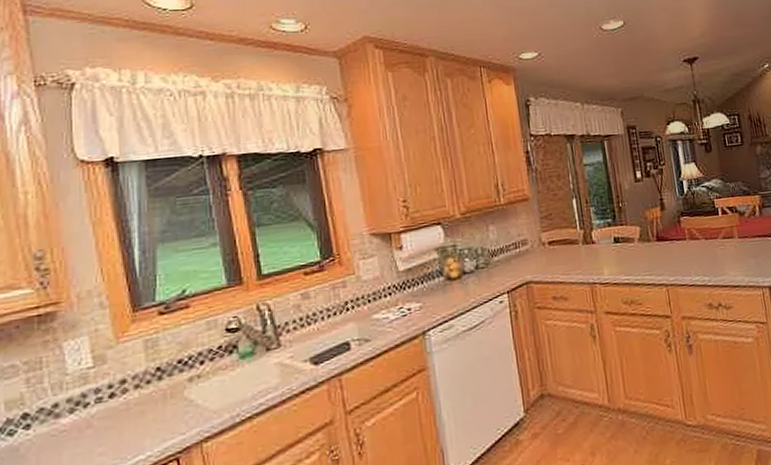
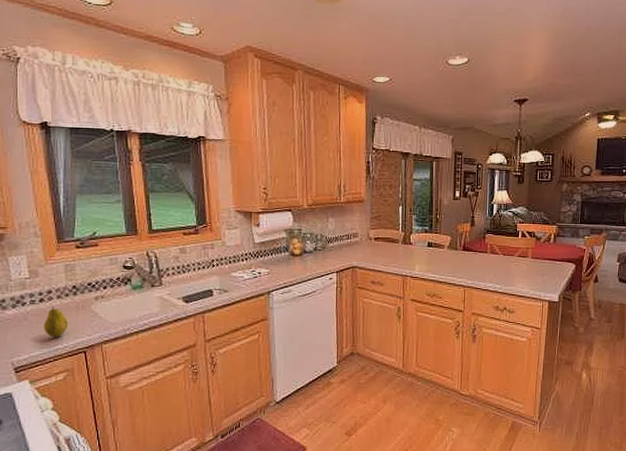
fruit: none [116,402,153,446] -> present [43,307,69,338]

